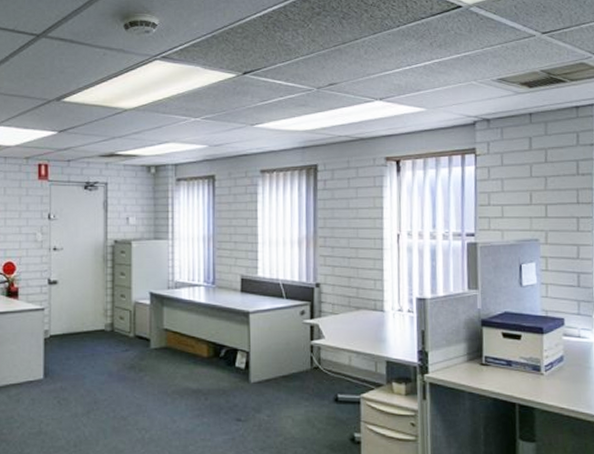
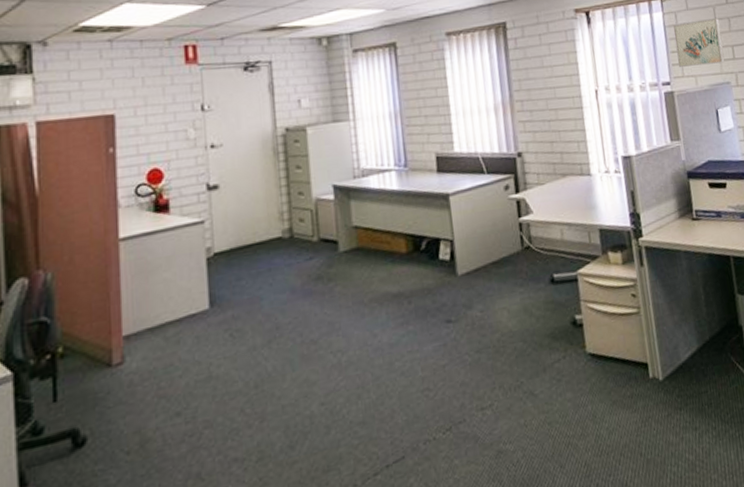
wall art: none [484,176,536,220] -> present [673,18,725,67]

